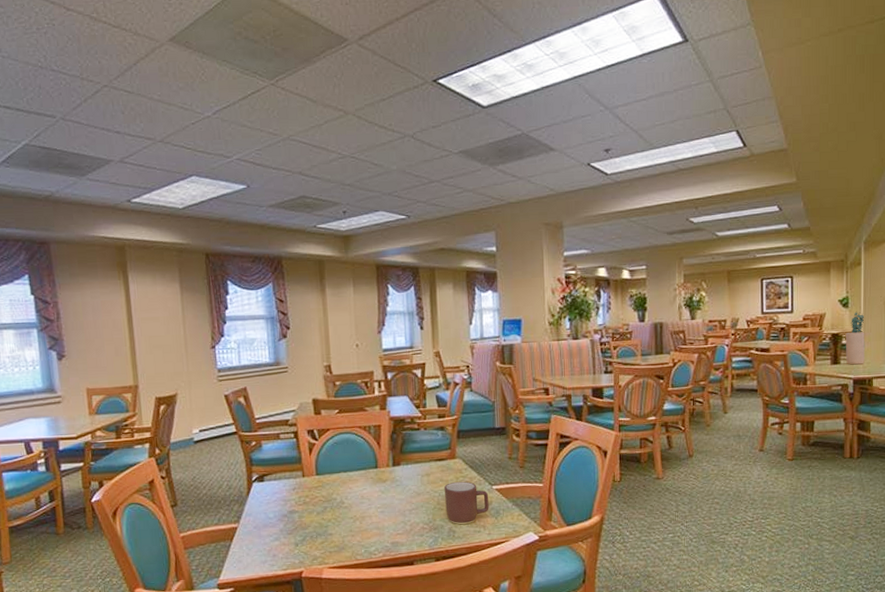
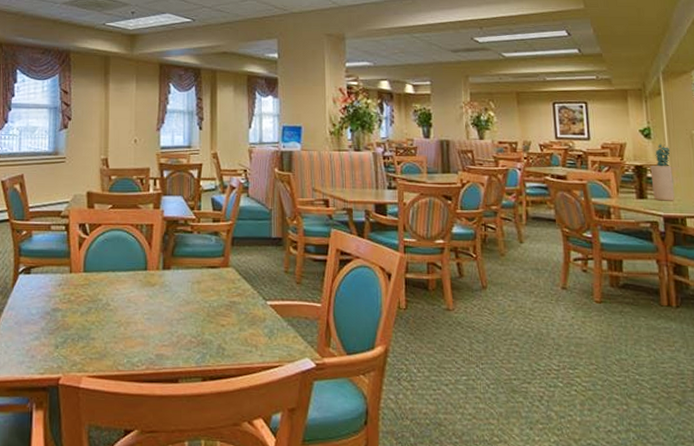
mug: present [443,481,489,525] -> none [214,292,262,342]

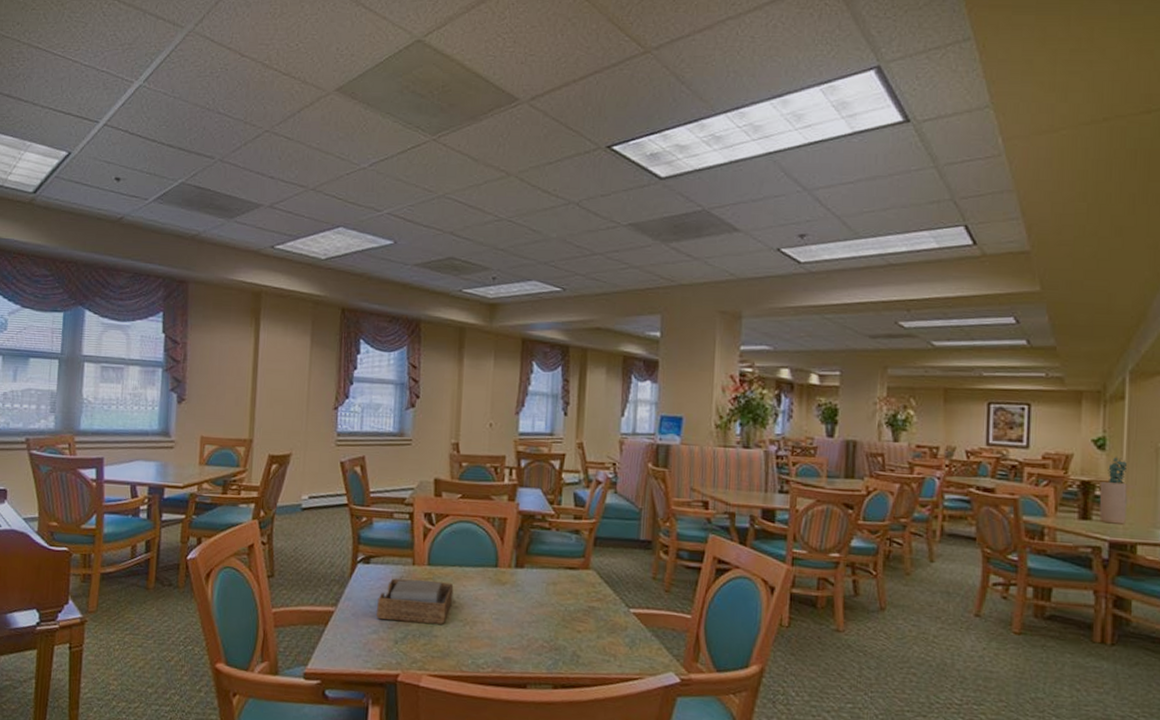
napkin holder: none [38,286,108,328] -> present [377,578,454,625]

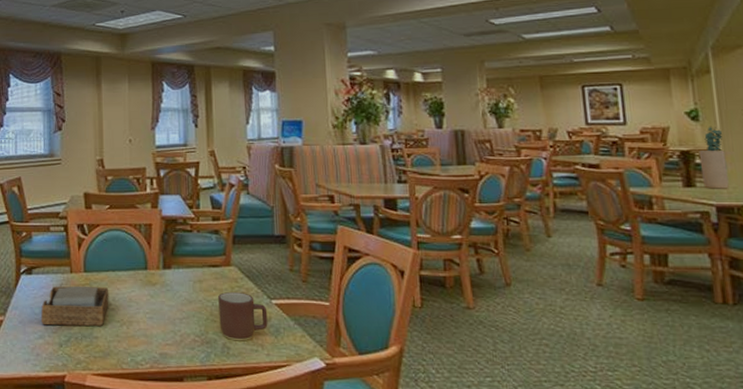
mug: none [571,596,624,651] -> present [217,291,268,341]

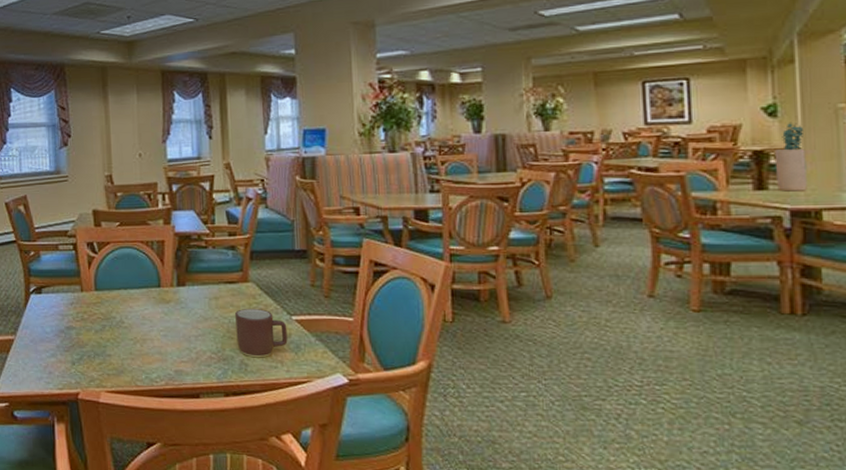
napkin holder: present [41,285,109,327] -> none [52,304,122,345]

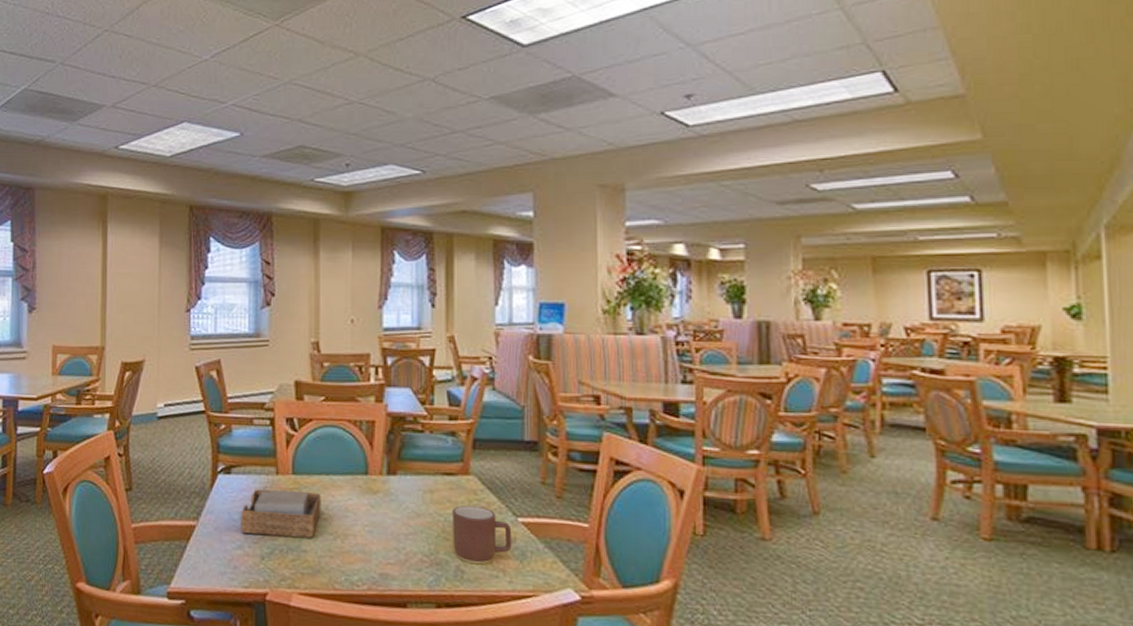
napkin holder: none [52,304,122,345] -> present [241,489,322,539]
vase: present [774,122,807,192] -> none [1078,326,1116,407]

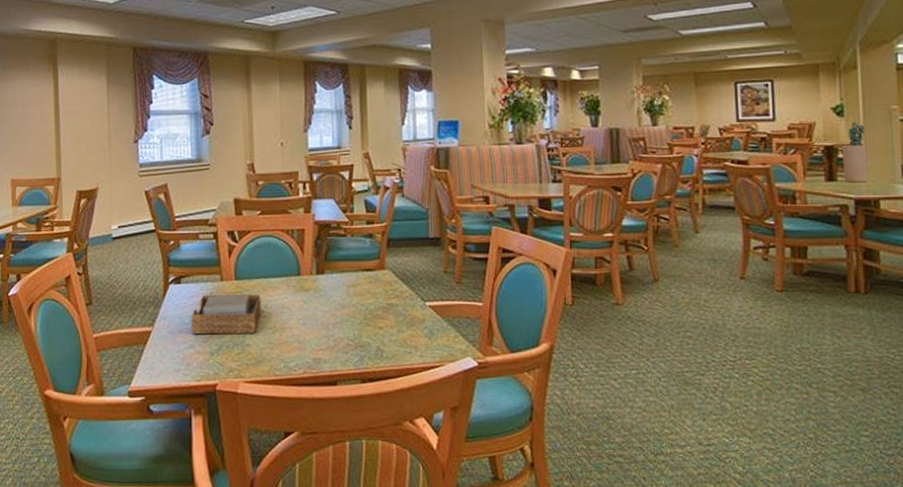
mug: present [451,505,512,565] -> none [371,295,422,344]
vase: none [1078,326,1116,407] -> present [841,121,868,183]

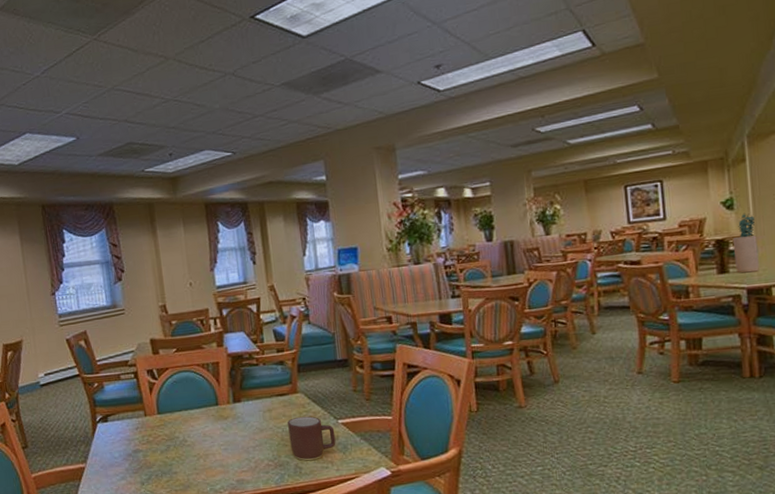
napkin holder: present [191,293,261,335] -> none [120,425,185,467]
mug: none [371,295,422,344] -> present [287,416,336,461]

